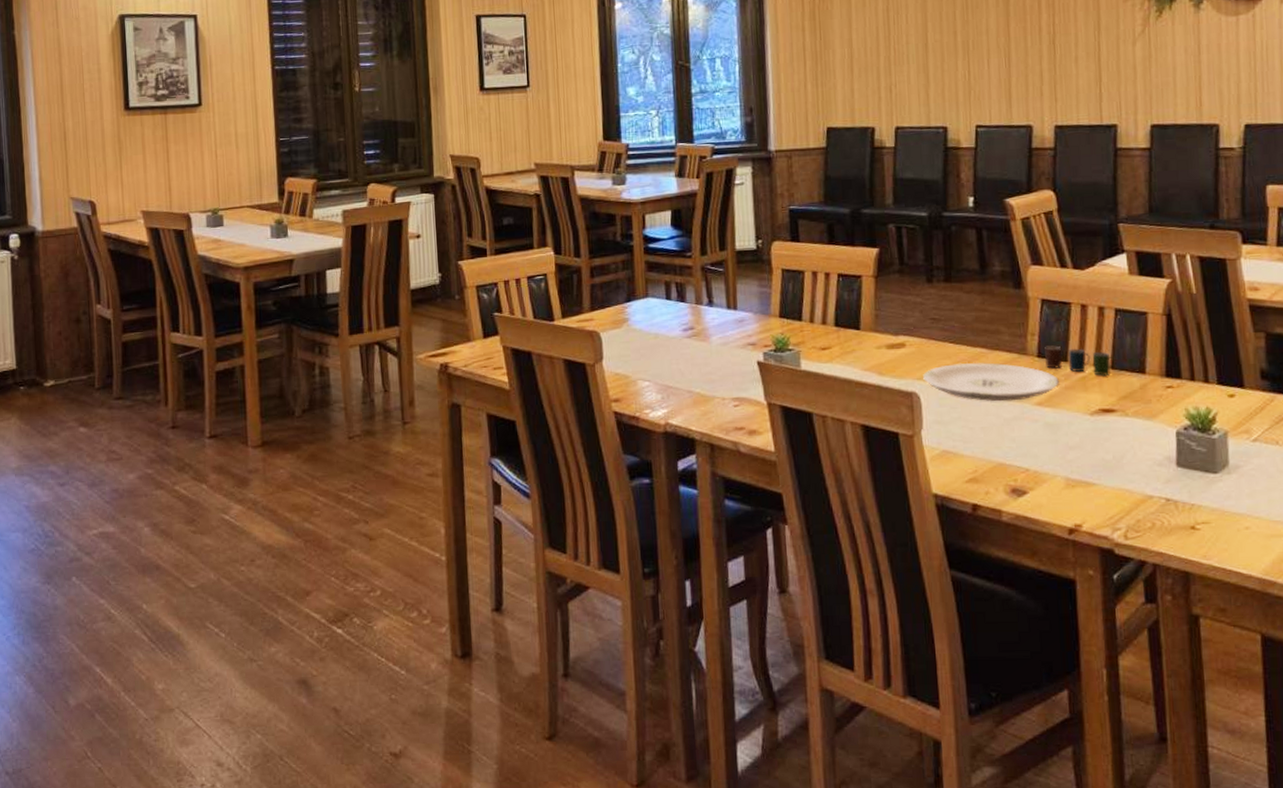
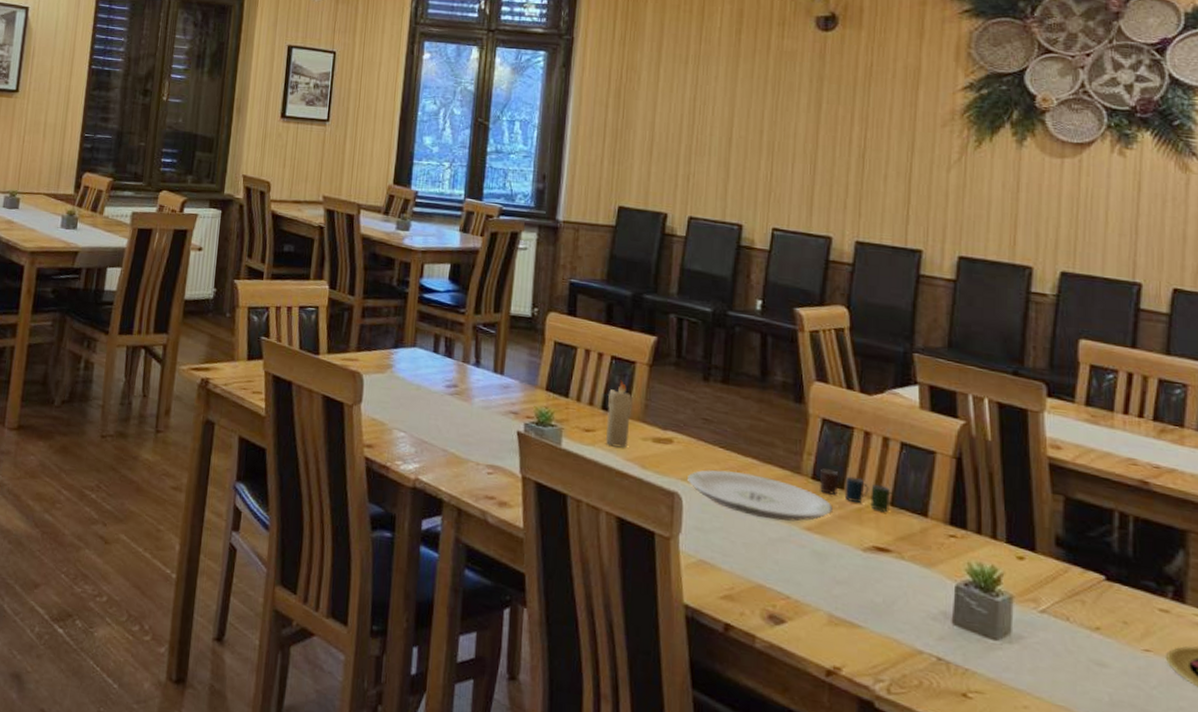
candle: none [839,295,864,360] -> present [606,380,633,448]

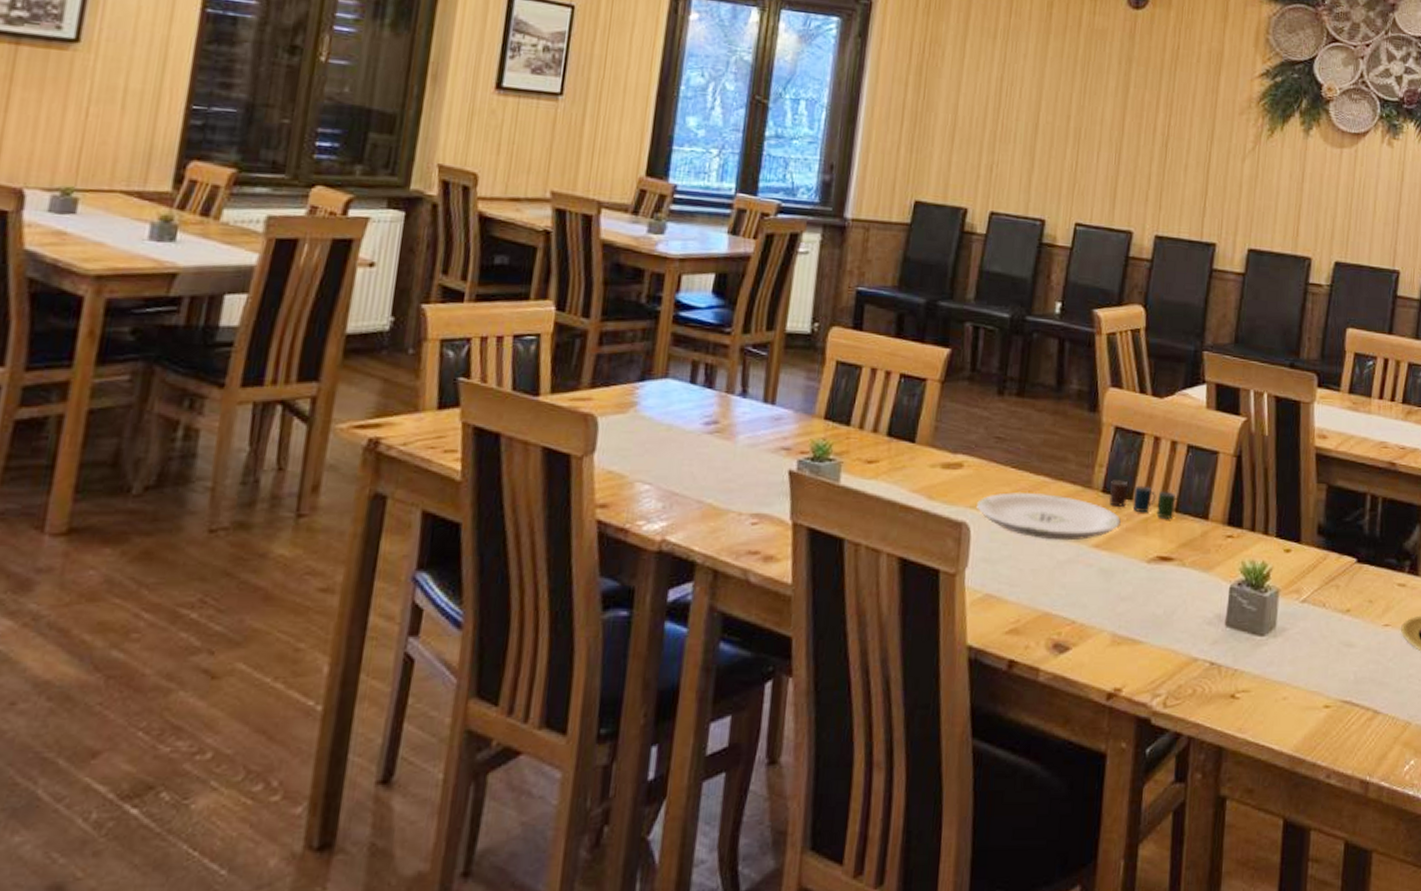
candle: present [606,380,633,448] -> none [890,401,922,478]

